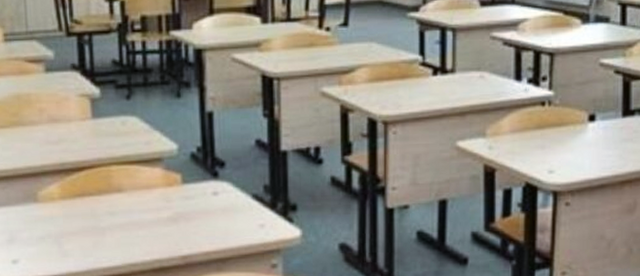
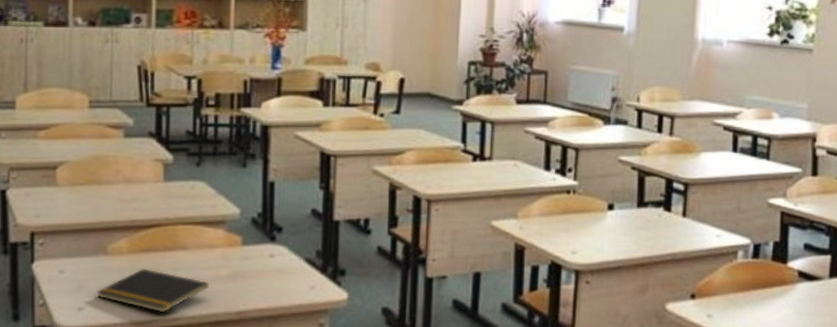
notepad: none [30,215,151,262] -> present [96,268,210,313]

